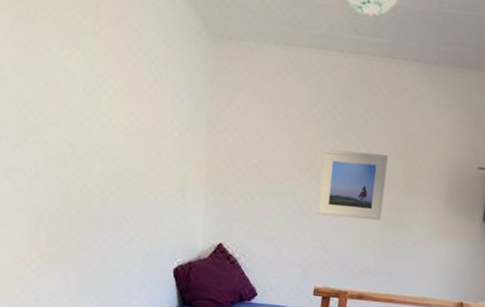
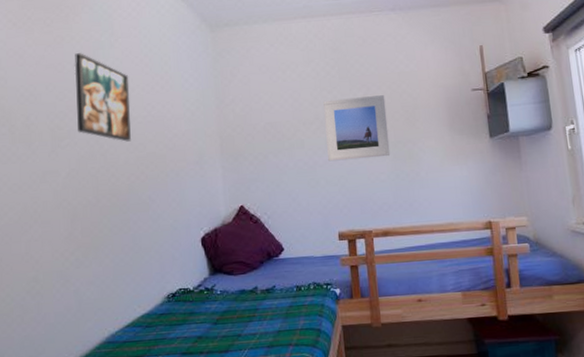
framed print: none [48,34,113,152] -> present [74,53,131,142]

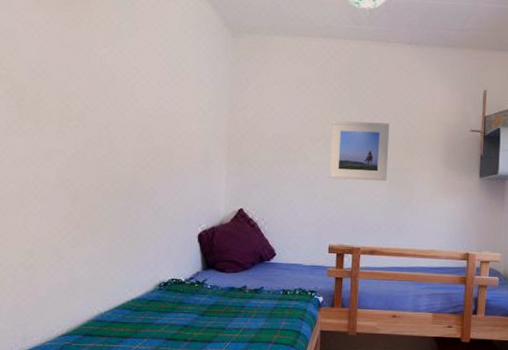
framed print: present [74,53,131,142] -> none [88,36,145,132]

